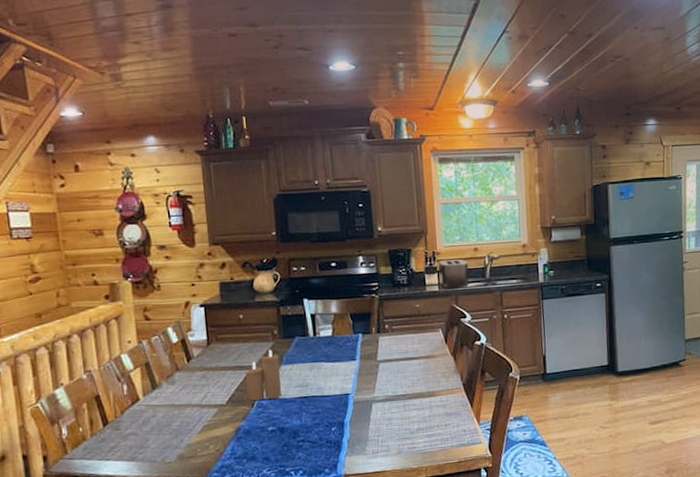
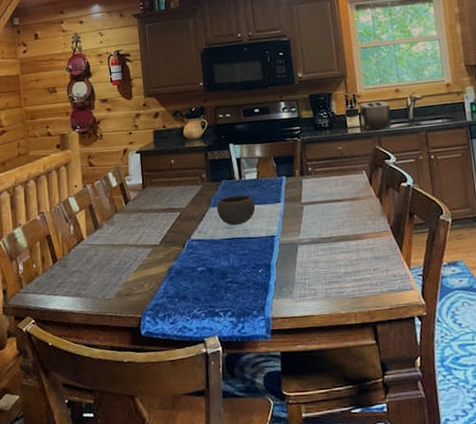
candle: present [245,349,281,401] -> none [176,192,210,242]
bowl: none [289,352,330,384] -> present [216,195,256,226]

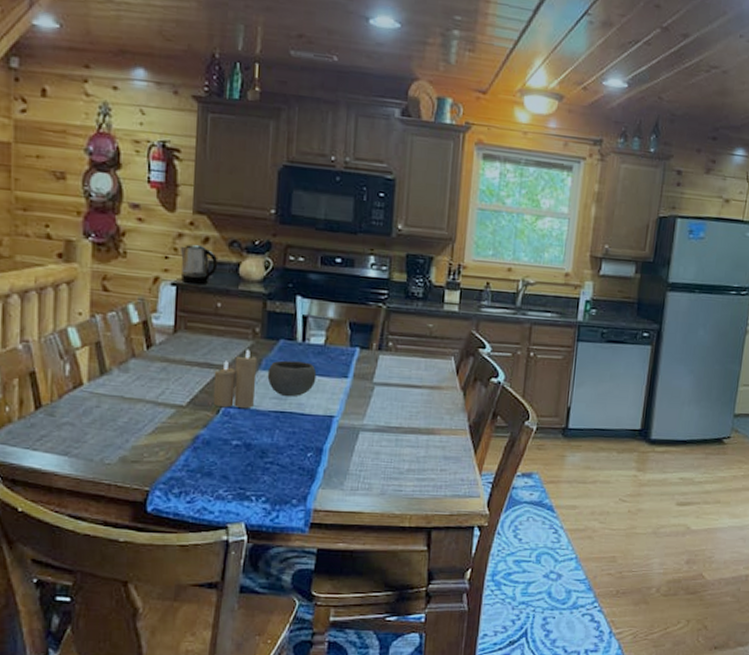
kettle: none [139,119,168,151] -> present [180,243,218,285]
candle: none [176,192,210,242] -> present [213,349,258,409]
toaster: present [359,100,392,130] -> none [461,275,498,313]

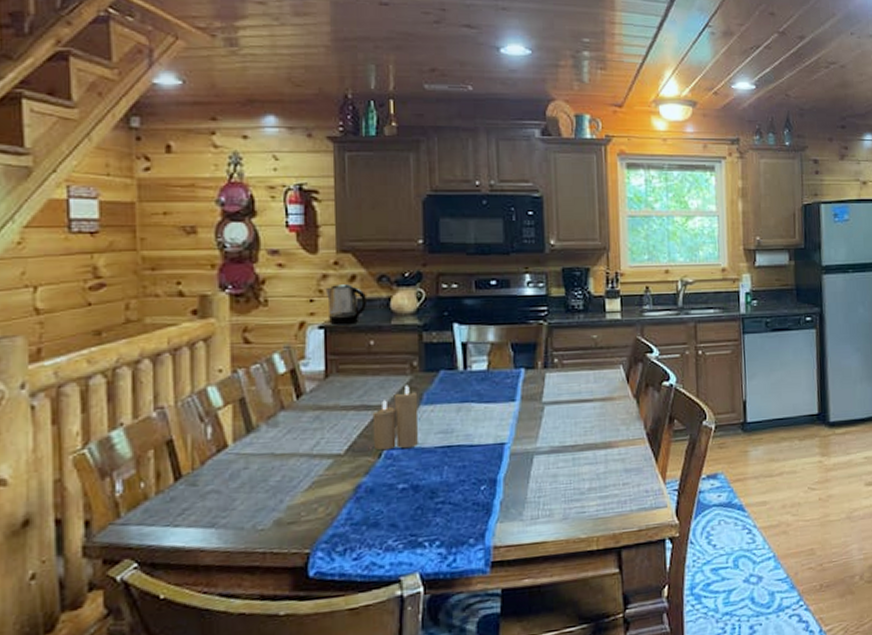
bowl: present [267,360,317,397] -> none [430,390,482,430]

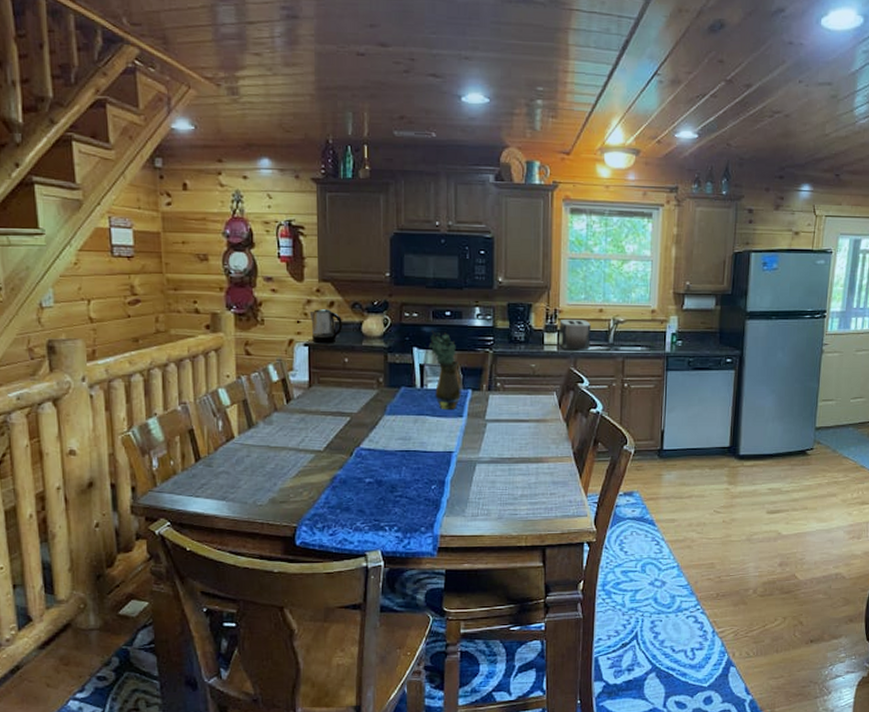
candle: present [372,385,419,451] -> none [346,397,383,450]
vase: none [472,302,513,394] -> present [428,330,461,409]
toaster: none [621,281,658,317] -> present [559,318,591,351]

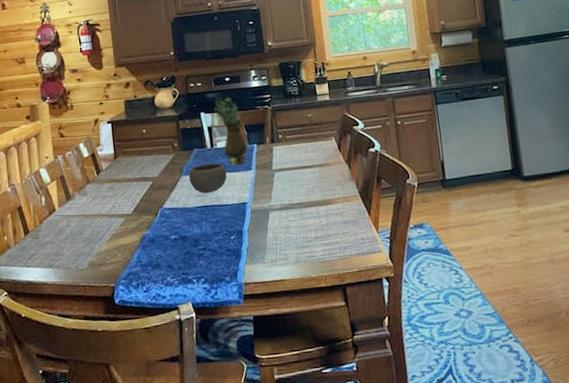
kettle: present [309,308,343,344] -> none [109,89,139,121]
bowl: none [392,405,435,437] -> present [188,163,227,194]
toaster: present [559,318,591,351] -> none [328,68,360,98]

